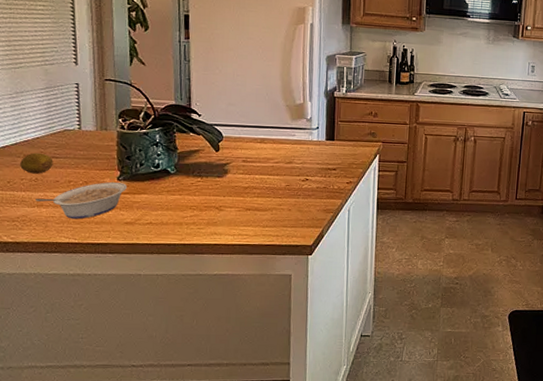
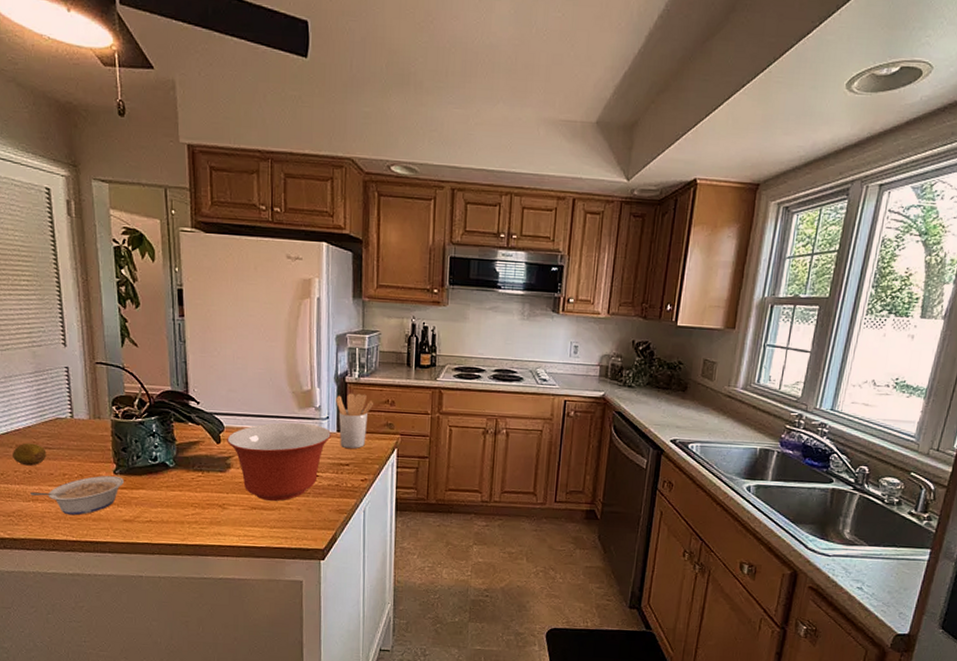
mixing bowl: none [225,132,321,203] -> present [227,422,332,501]
utensil holder: none [325,106,359,155] -> present [336,393,374,449]

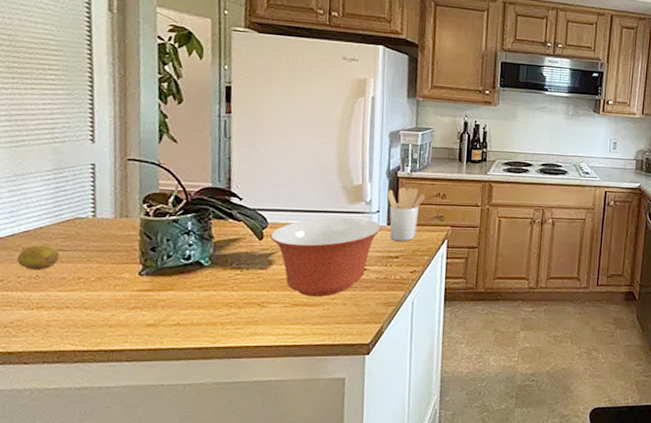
legume: present [30,475,125,516] -> none [35,278,151,323]

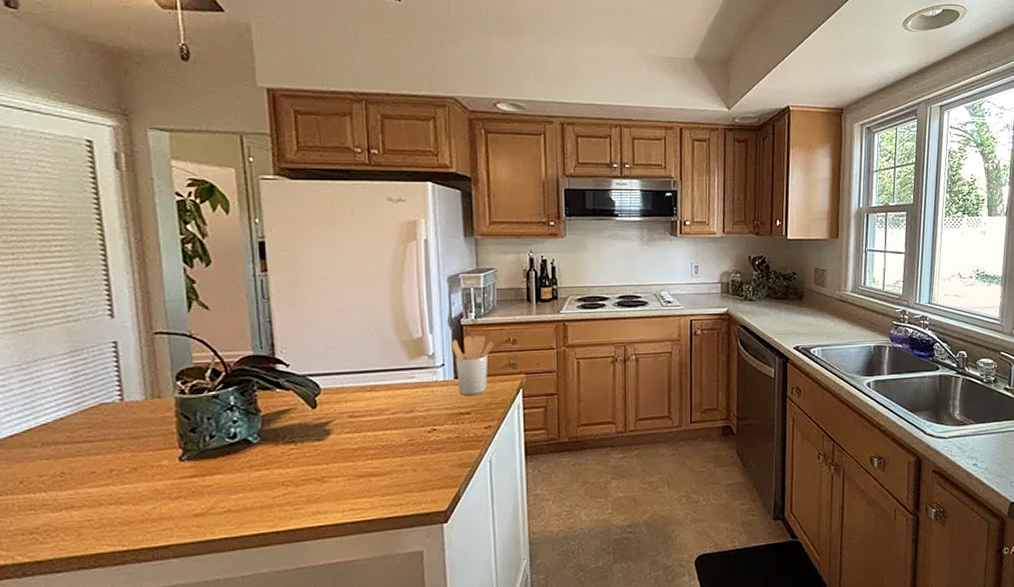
fruit: present [17,245,60,270] -> none [37,438,86,467]
mixing bowl: present [270,216,382,296] -> none [324,373,449,466]

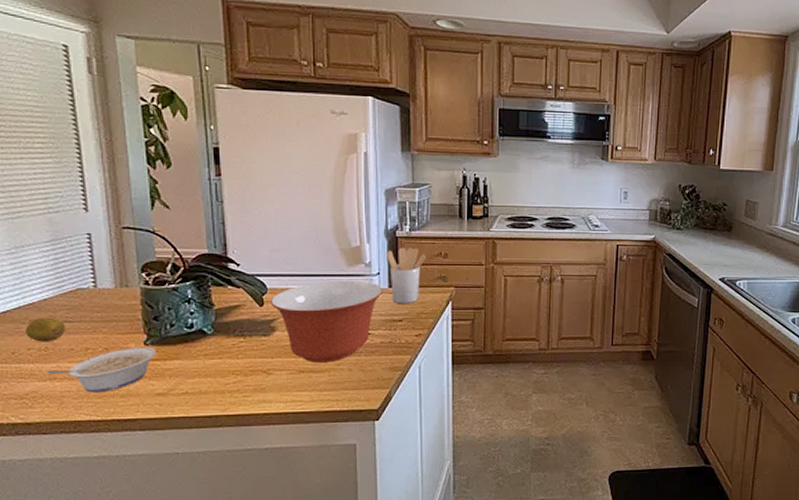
fruit: none [37,438,86,467] -> present [26,317,66,342]
legume: none [63,463,194,520] -> present [47,348,157,393]
mixing bowl: none [324,373,449,466] -> present [271,280,384,362]

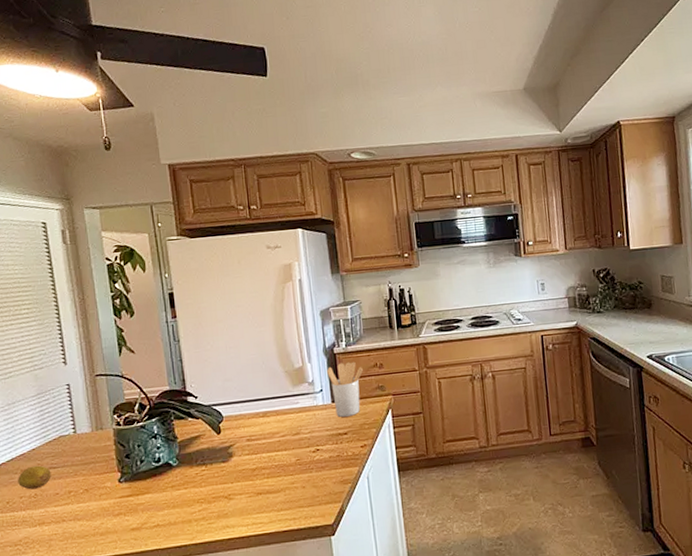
legume: present [47,348,157,393] -> none [37,485,130,534]
mixing bowl: present [271,280,384,362] -> none [227,399,328,484]

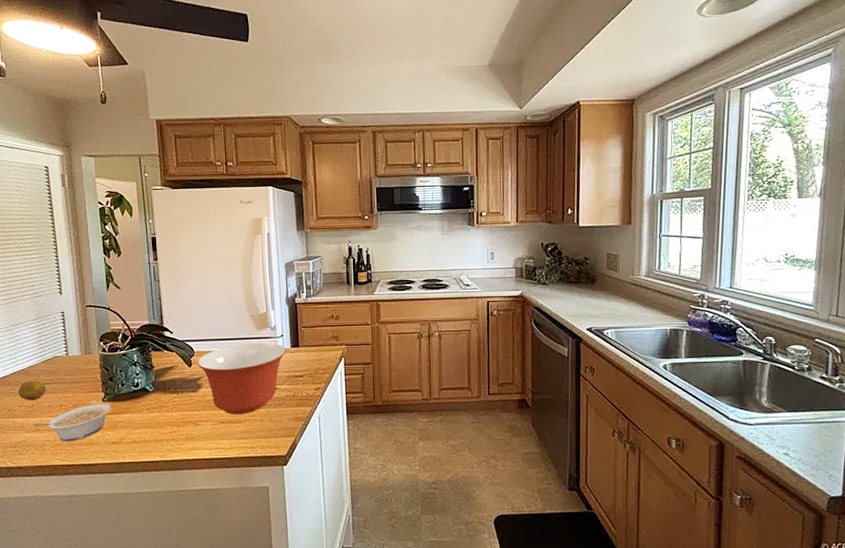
legume: none [37,485,130,534] -> present [33,404,112,442]
mixing bowl: none [227,399,328,484] -> present [197,342,287,414]
utensil holder: present [327,361,364,418] -> none [288,312,321,362]

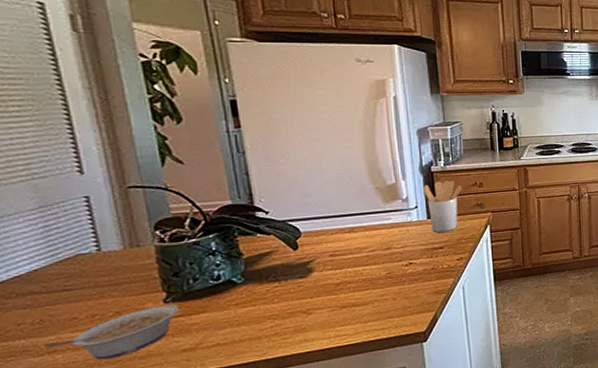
fruit: present [18,380,46,401] -> none [12,287,65,316]
mixing bowl: present [197,342,287,414] -> none [305,215,423,297]
utensil holder: none [288,312,321,362] -> present [423,180,463,233]

